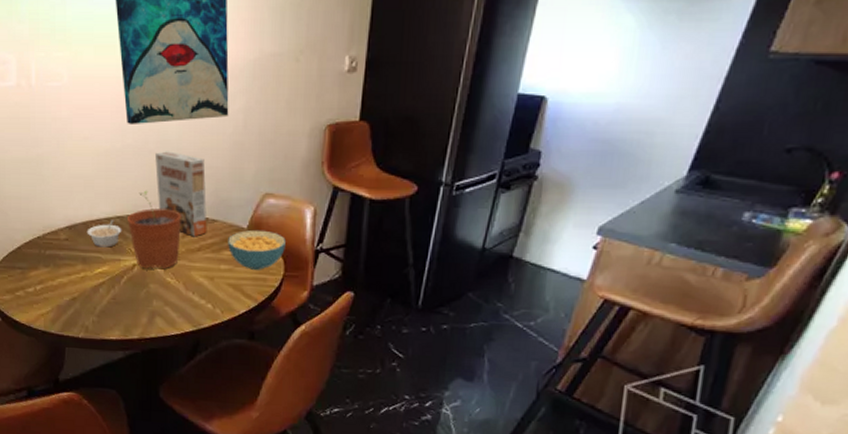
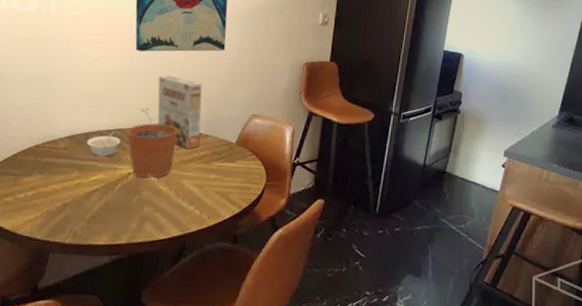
cereal bowl: present [228,230,286,270] -> none [218,145,268,180]

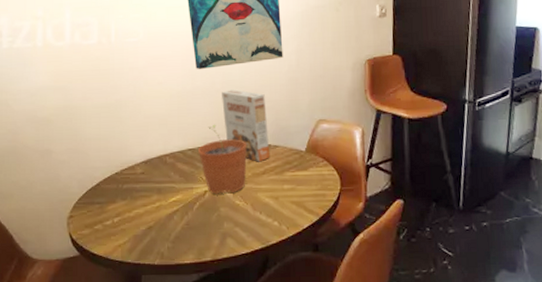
legume: present [86,132,121,157] -> none [161,152,194,178]

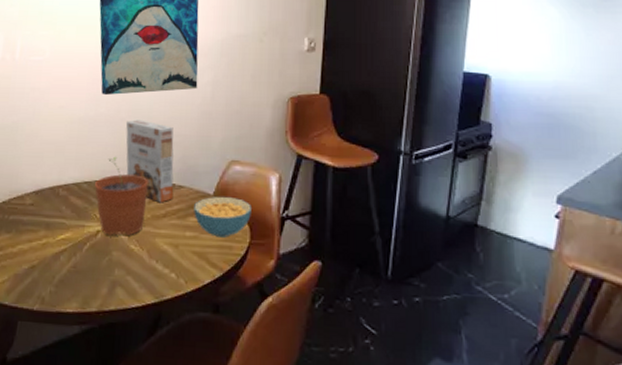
cereal bowl: none [289,151,340,187] -> present [194,196,251,238]

